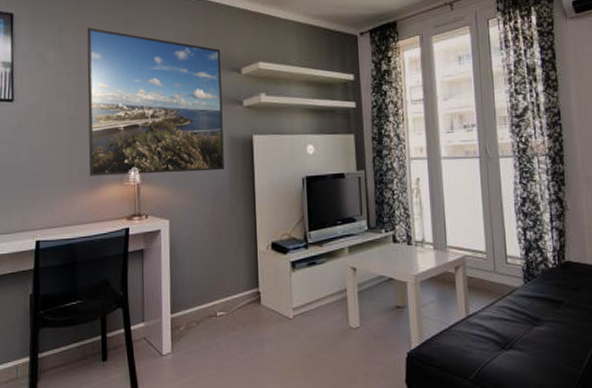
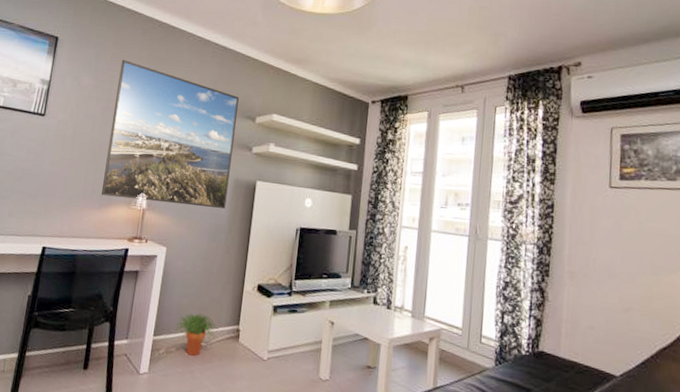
potted plant: none [193,282,237,327] -> present [175,313,218,356]

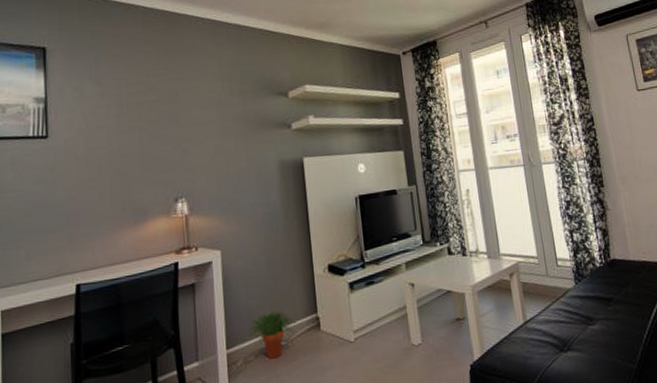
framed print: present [101,59,239,208] -> none [126,58,276,211]

